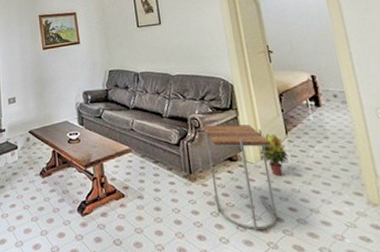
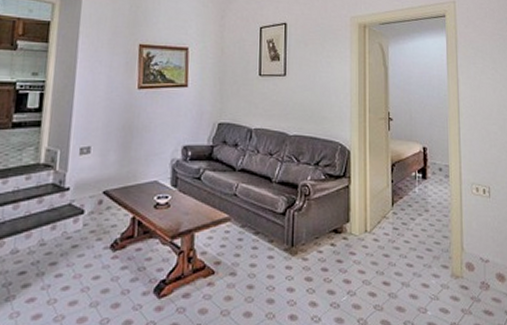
side table: present [202,124,277,232] -> none [312,193,376,309]
potted plant: present [260,133,290,177] -> none [365,205,391,250]

